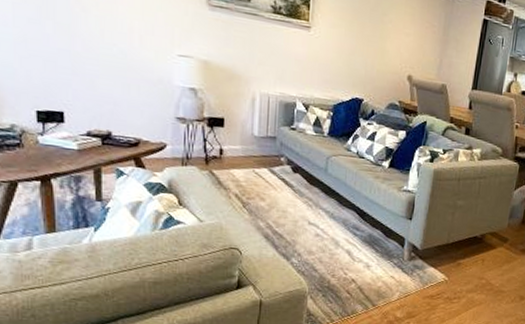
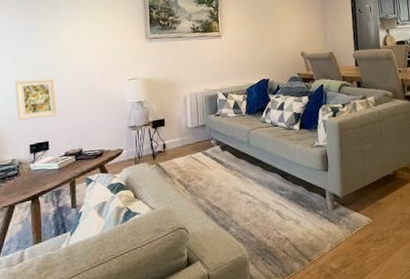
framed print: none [10,16,77,81] -> present [15,77,58,121]

